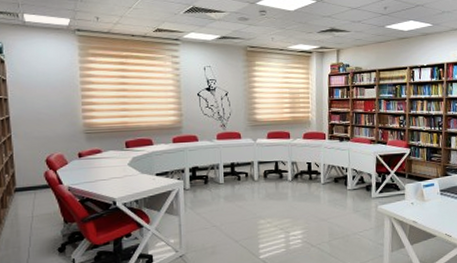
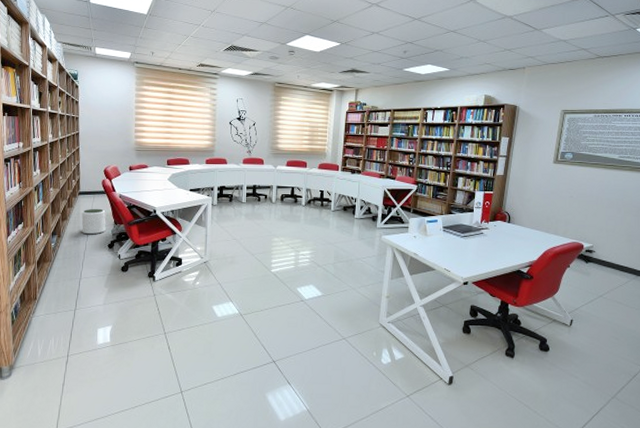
plant pot: none [20,206,54,239] -> present [81,208,106,235]

